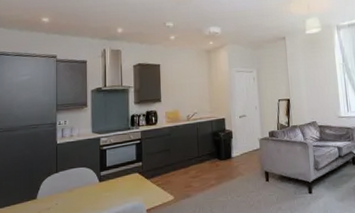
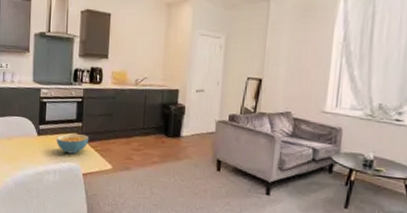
cereal bowl: none [119,172,150,194] -> present [57,133,90,154]

